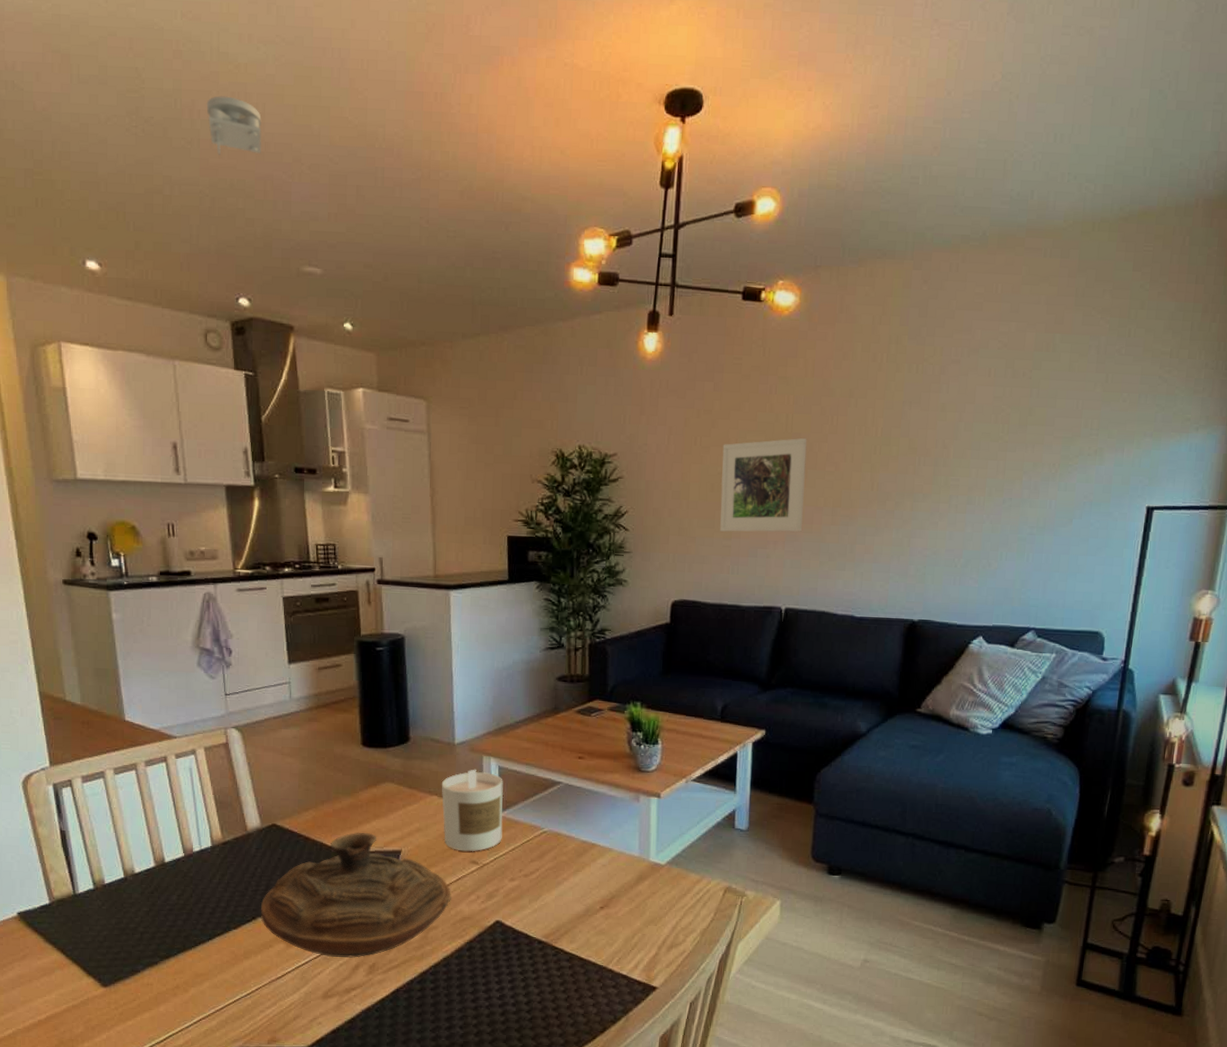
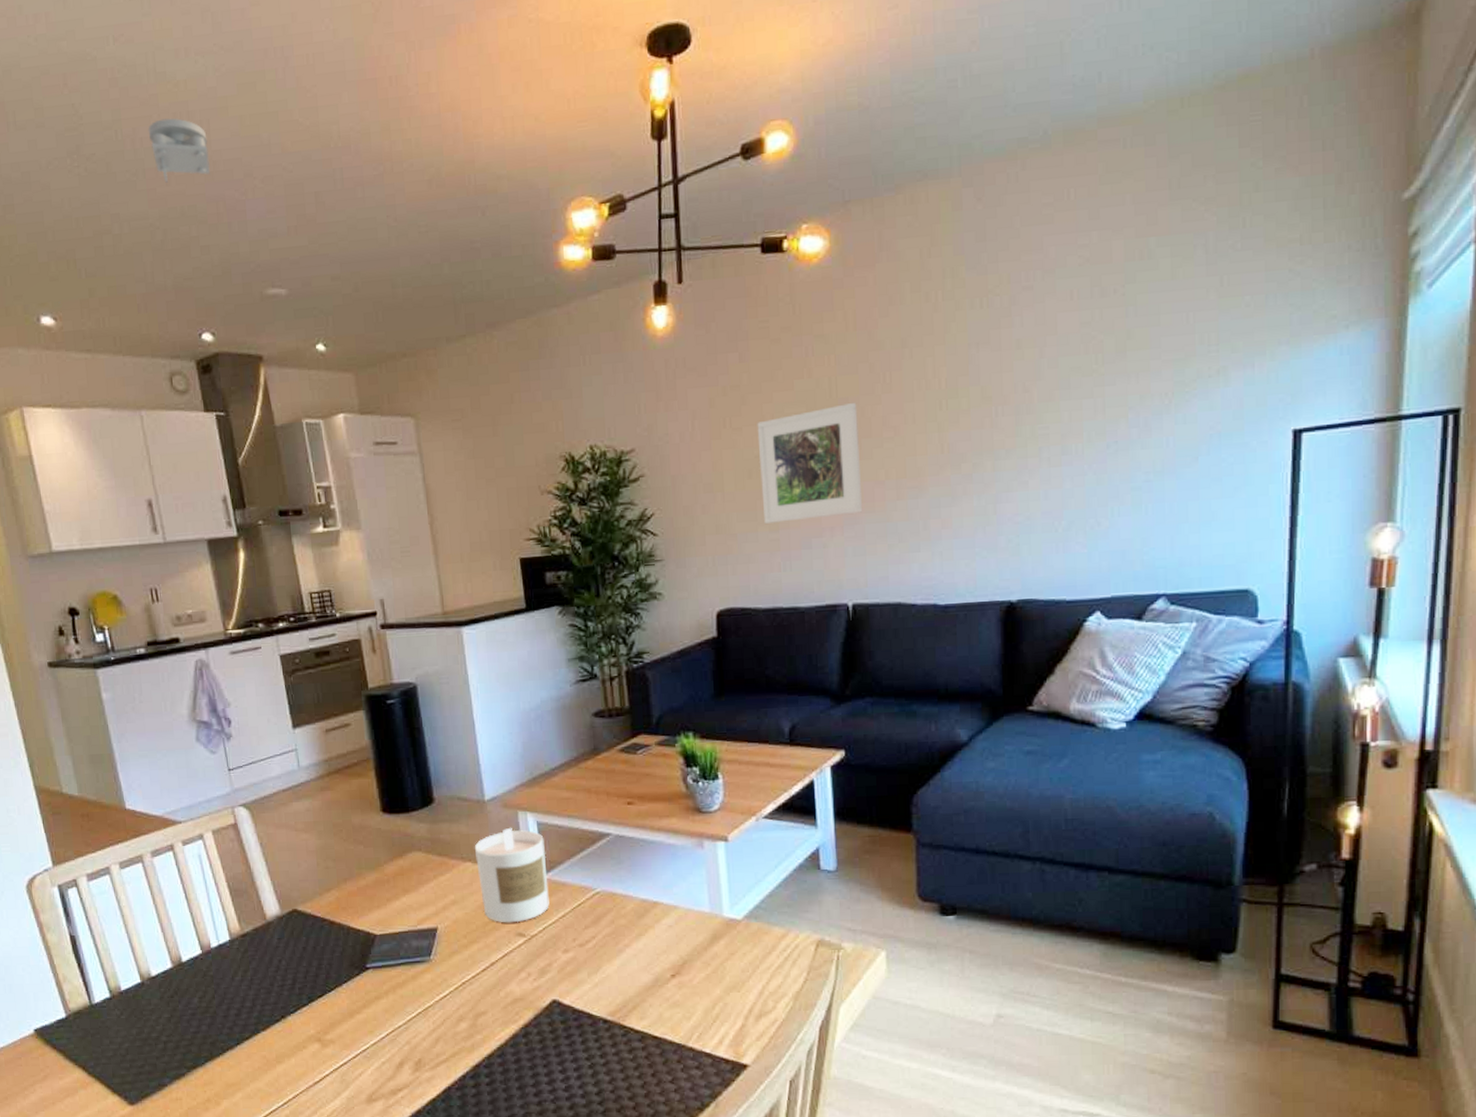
decorative bowl: present [260,832,451,958] -> none [288,910,499,1055]

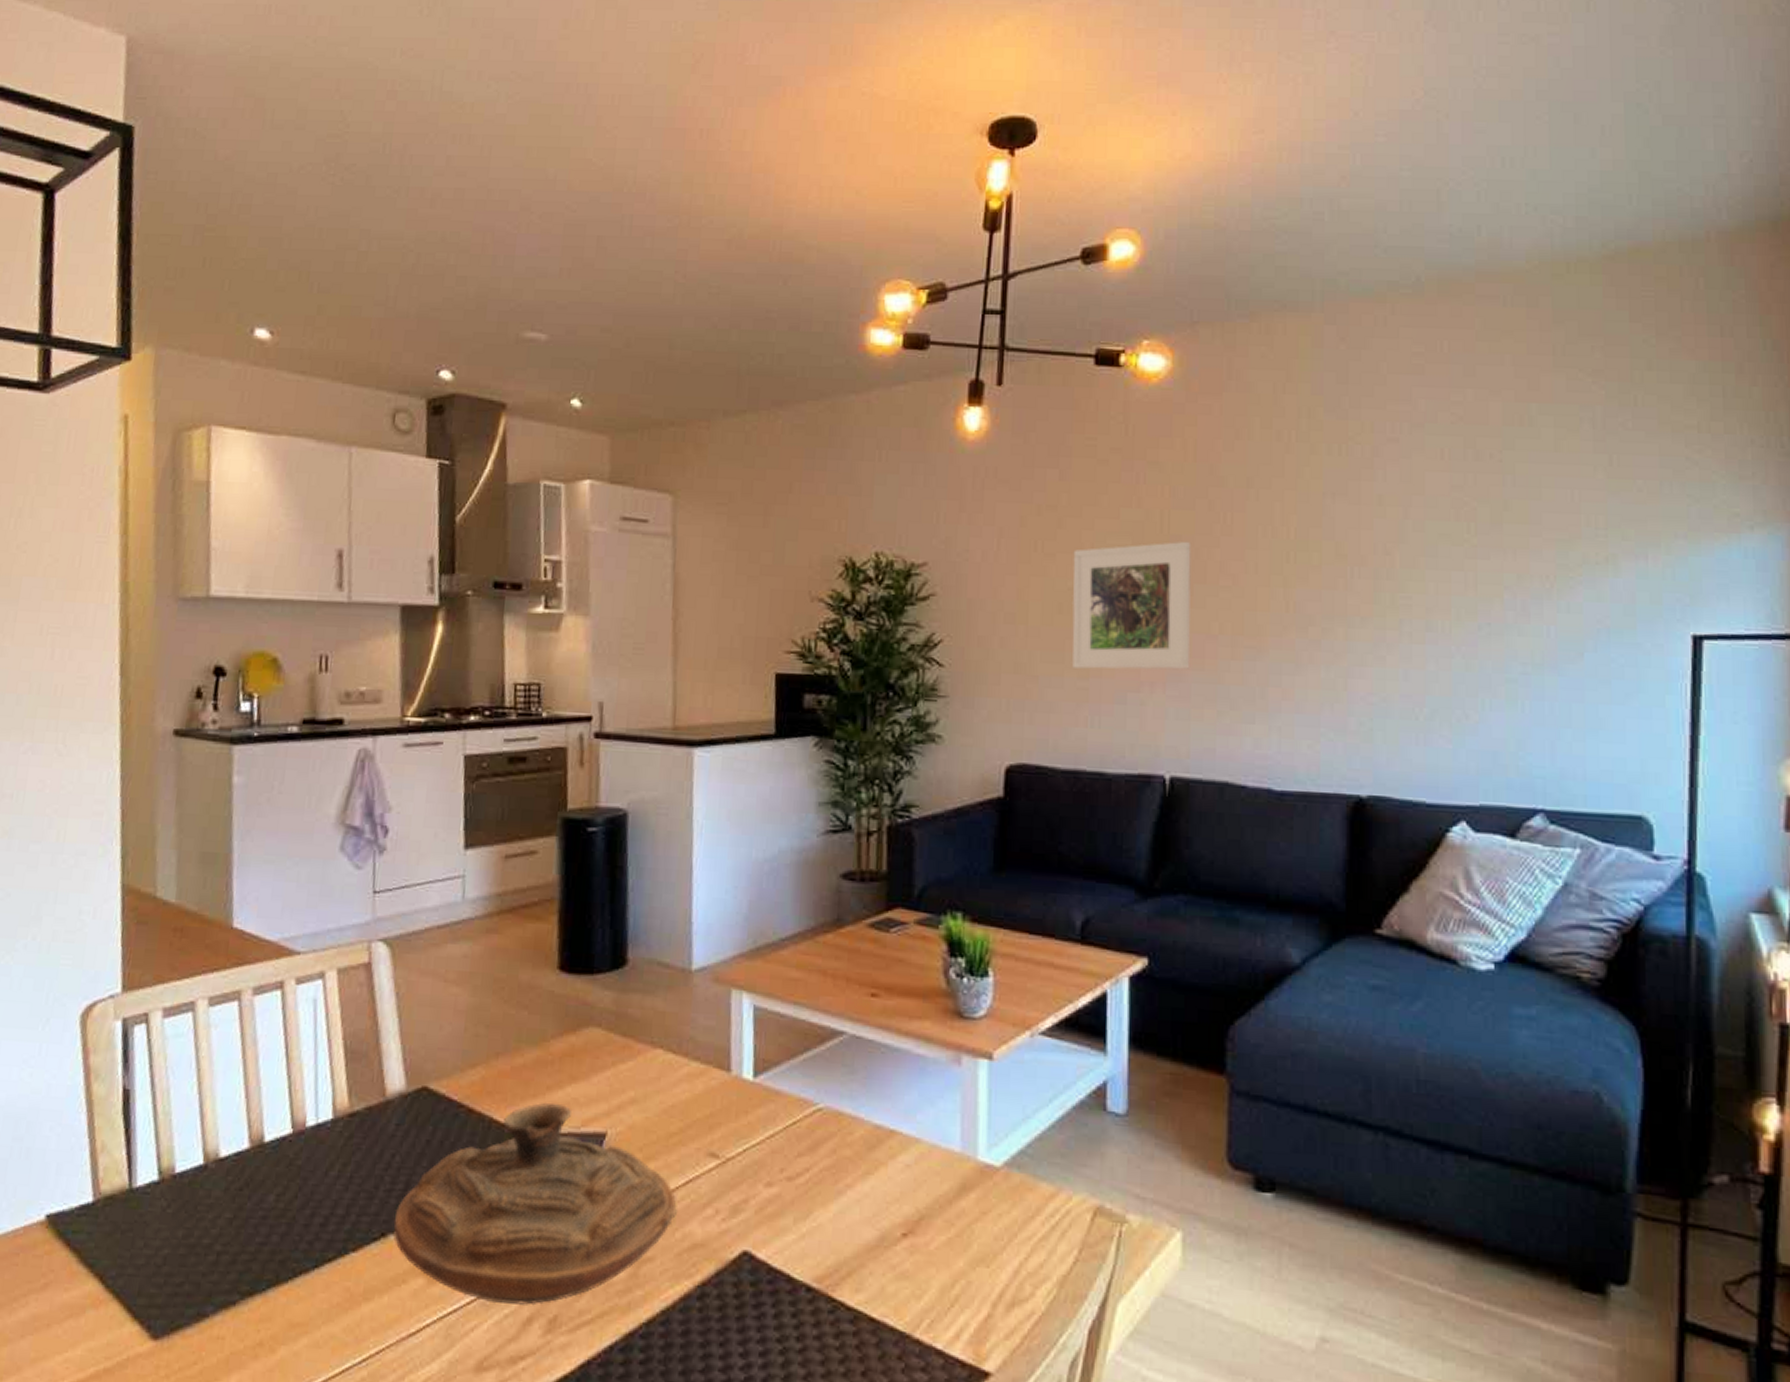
smoke detector: present [148,118,210,183] -> none [420,139,486,205]
decorative bowl: none [288,910,499,1055] -> present [393,1102,677,1306]
candle: present [474,827,550,923] -> none [669,1009,760,1139]

